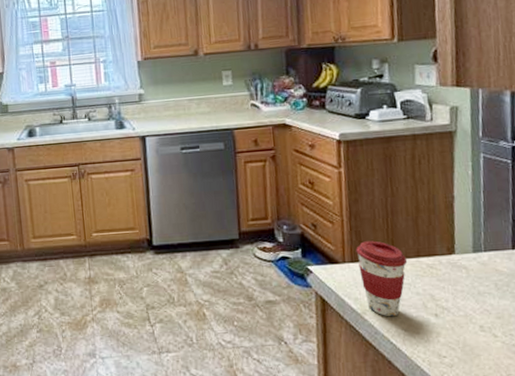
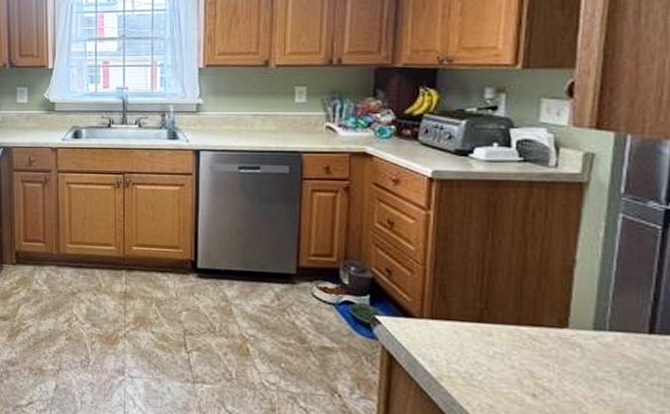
coffee cup: present [356,240,408,317] -> none [438,297,504,389]

